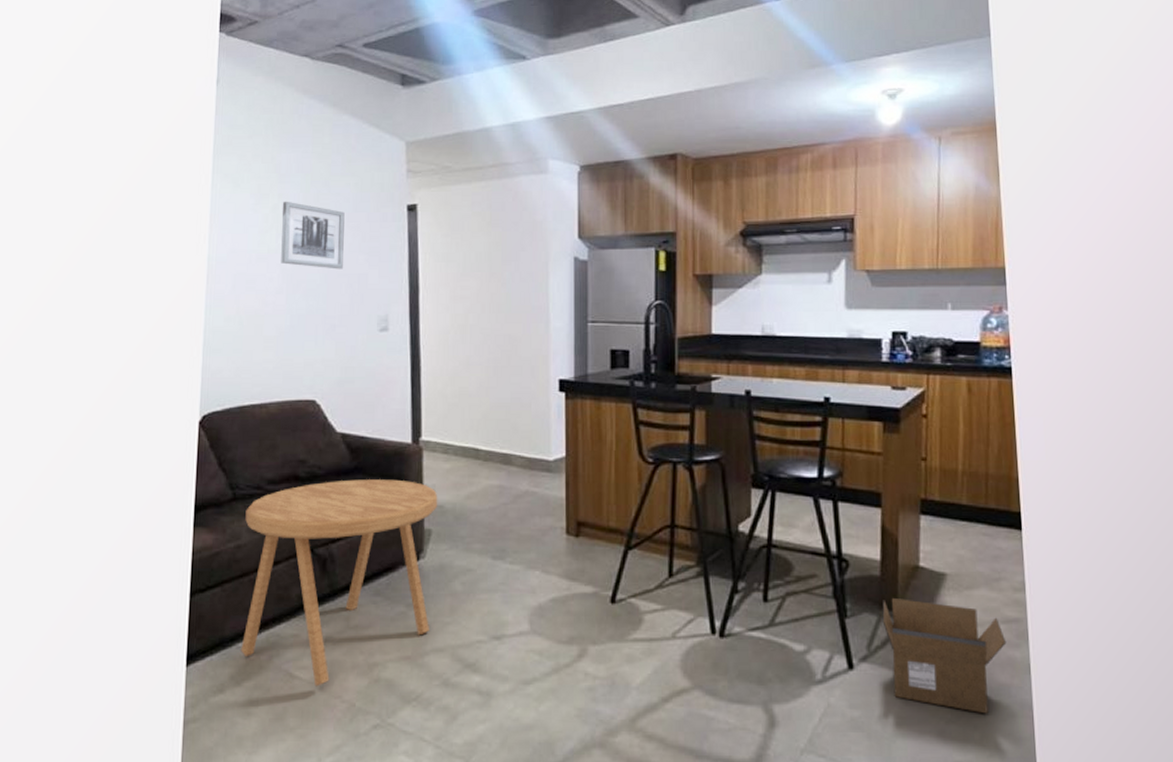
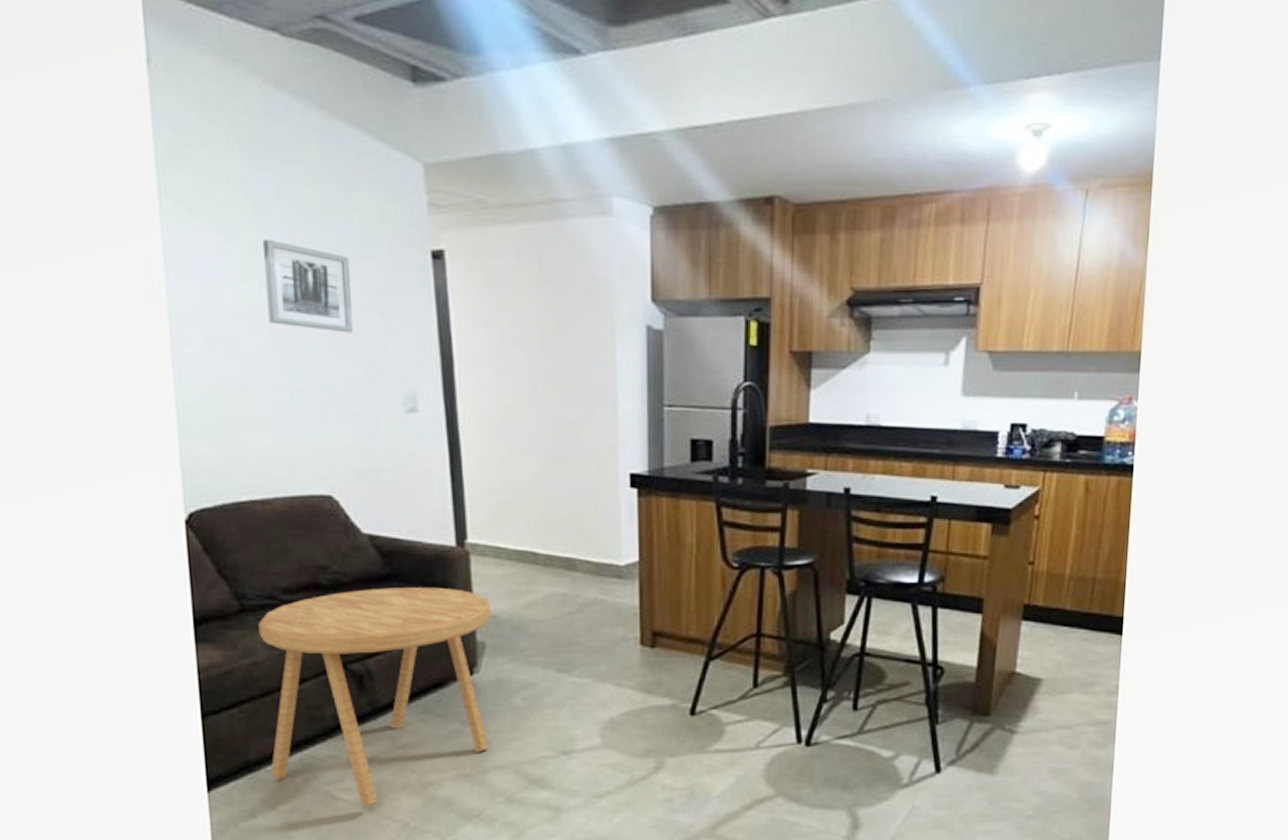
cardboard box: present [882,597,1007,714] -> none [973,703,1094,810]

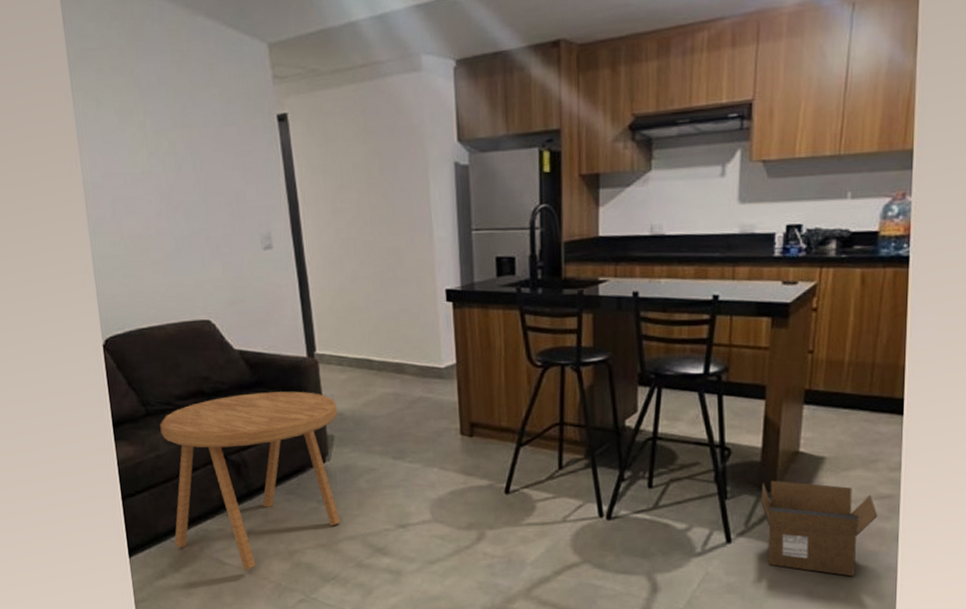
wall art: present [262,238,353,333] -> none [148,117,219,188]
cardboard box: none [973,703,1094,810] -> present [761,480,878,577]

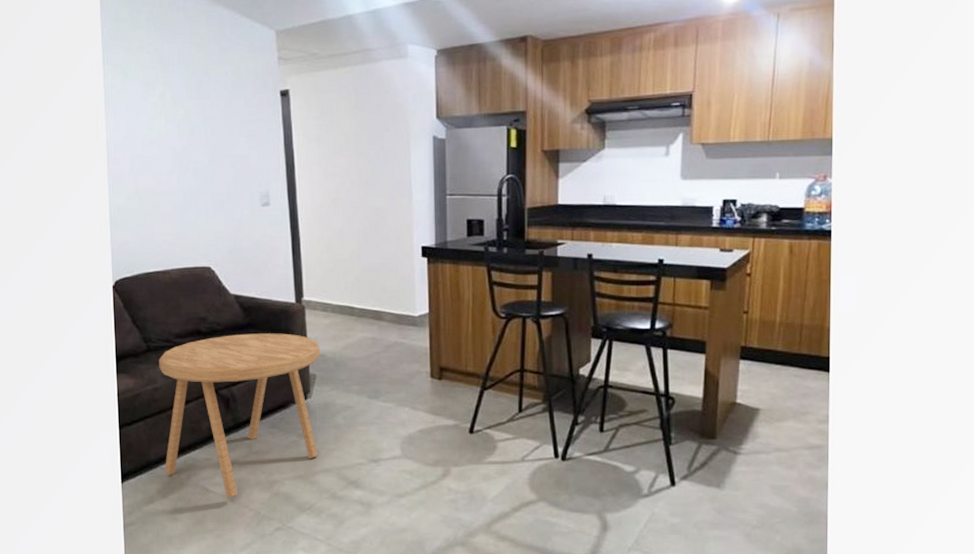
cardboard box: present [761,480,878,577] -> none [702,428,809,521]

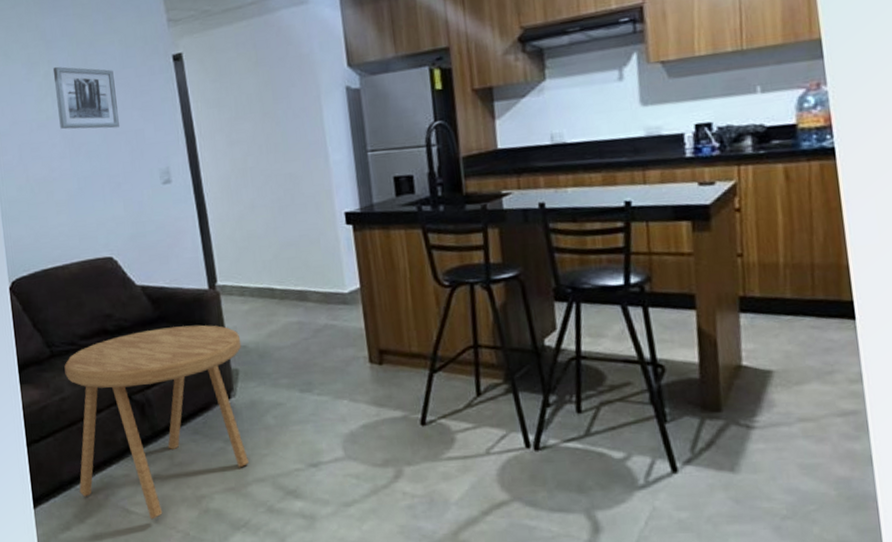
wall art: none [168,89,226,151] -> present [52,66,119,130]

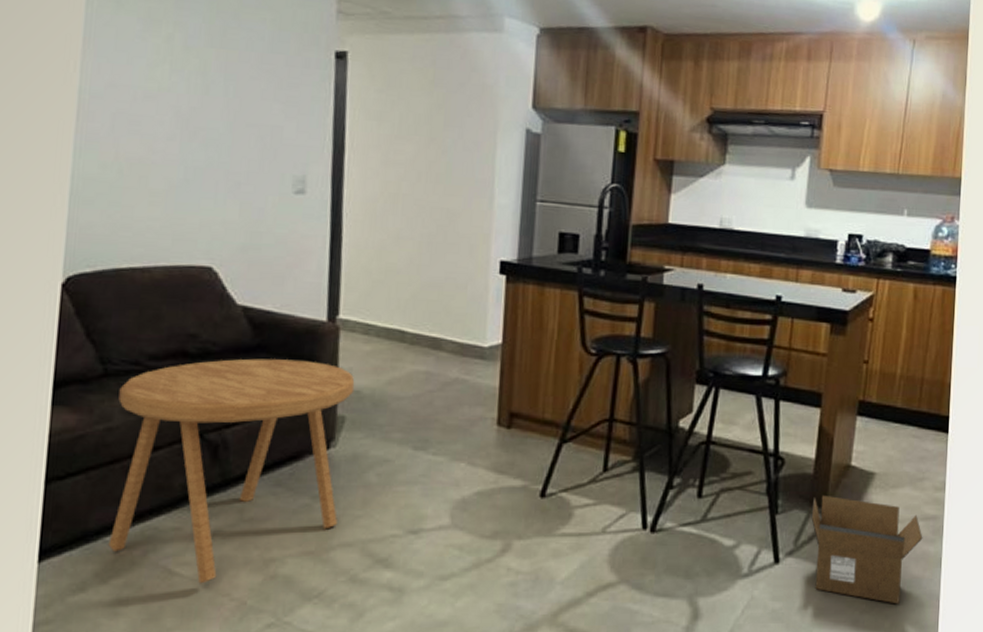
wall art: present [52,66,119,130] -> none [174,31,258,119]
cardboard box: none [704,398,844,508] -> present [811,495,923,604]

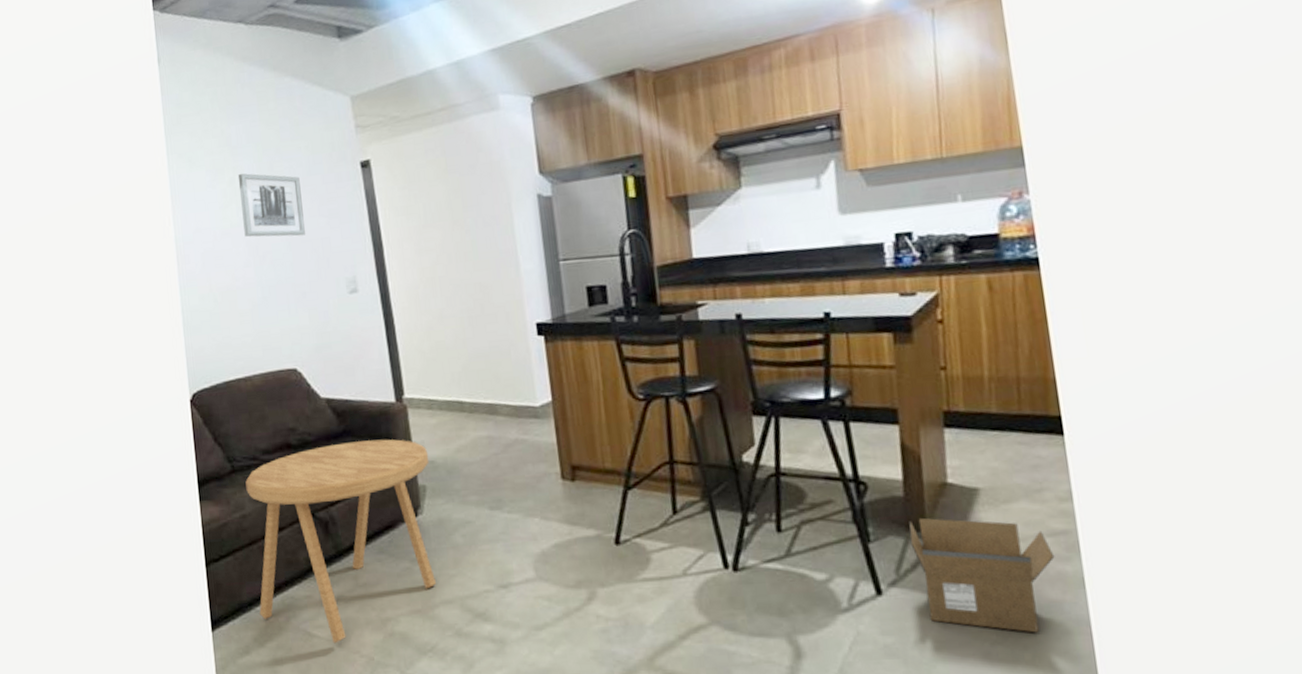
wall art: none [174,31,258,119] -> present [237,173,305,237]

